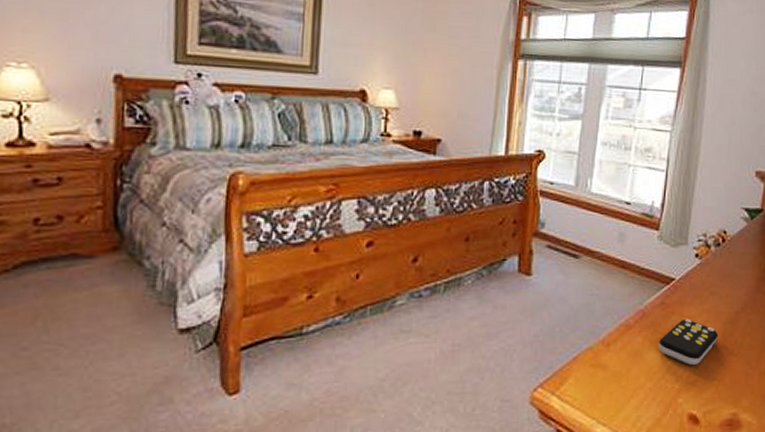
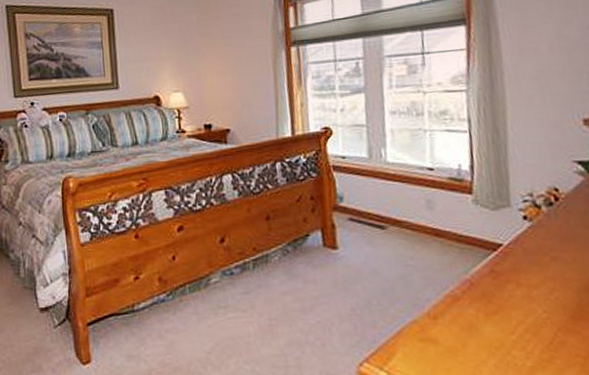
remote control: present [658,318,718,366] -> none [495,287,573,341]

